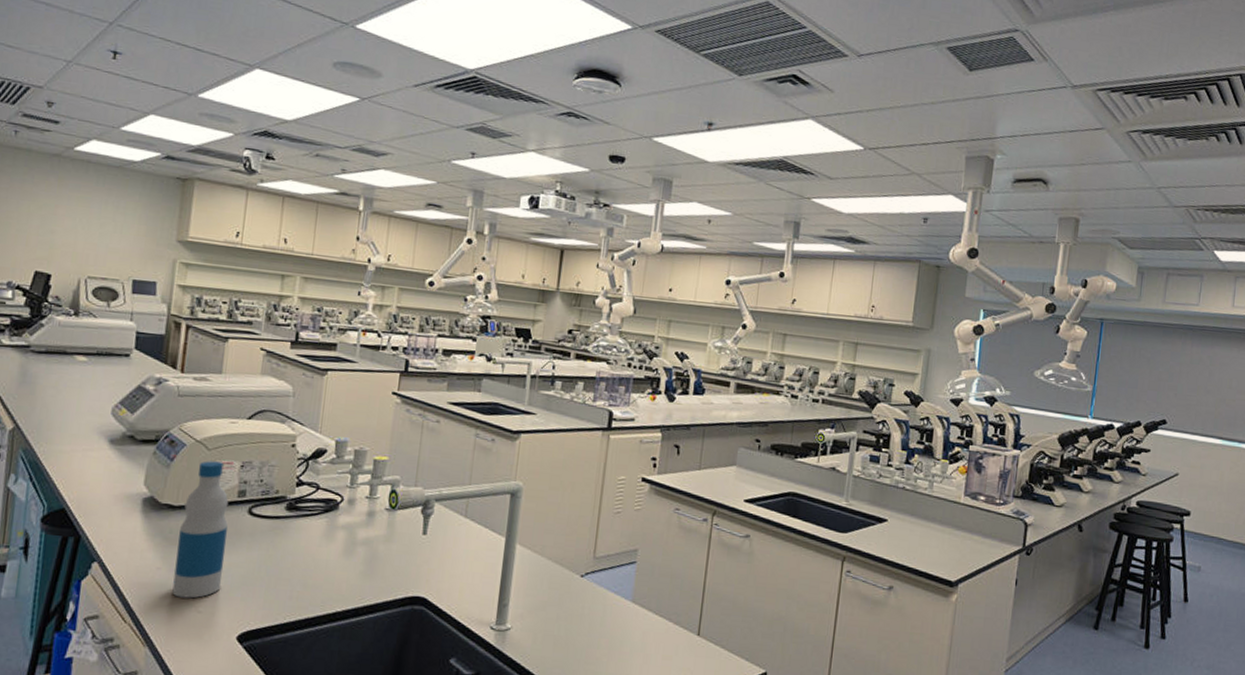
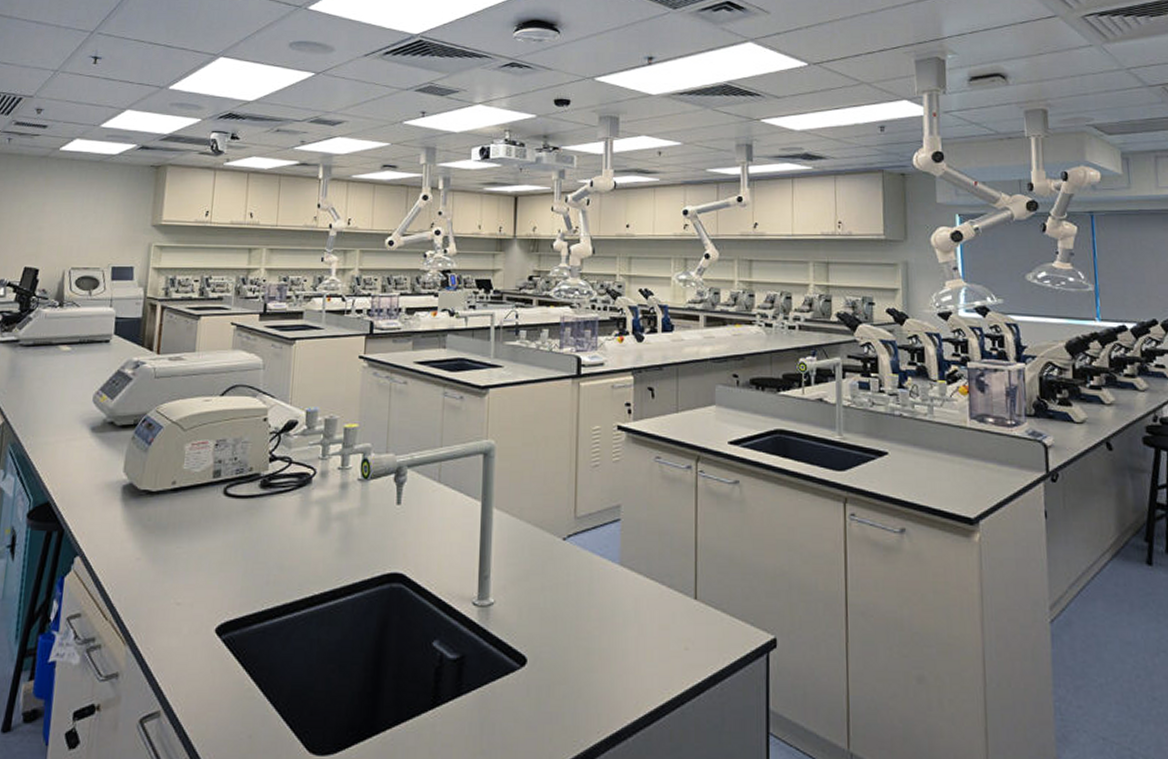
bottle: present [172,461,229,599] -> none [151,442,205,590]

